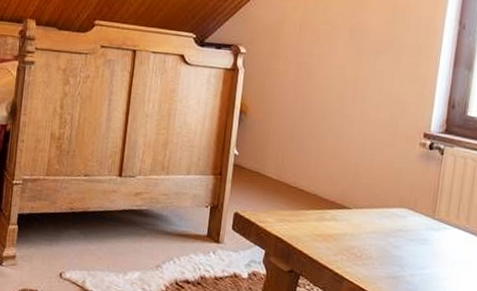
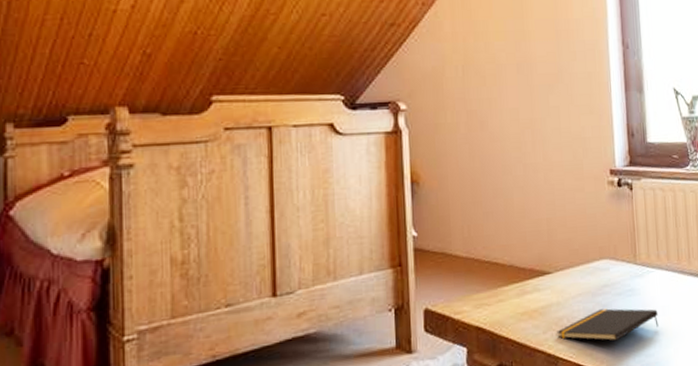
notepad: none [346,248,448,278] -> present [557,308,659,341]

